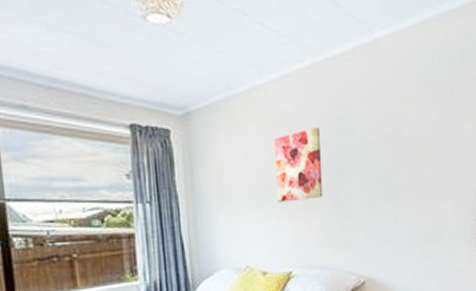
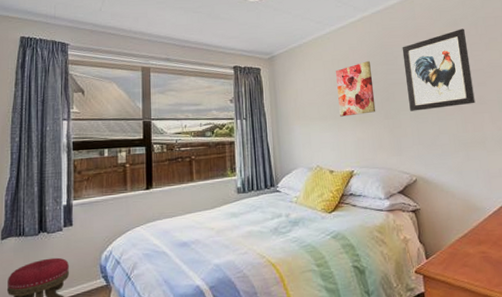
wall art: none [360,90,439,197] -> present [402,28,475,111]

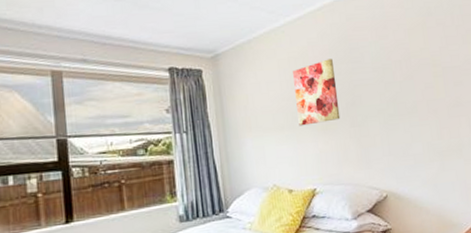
wall art: present [402,28,475,111] -> none [369,18,451,117]

